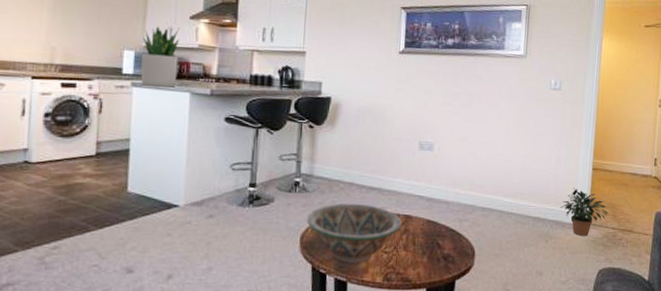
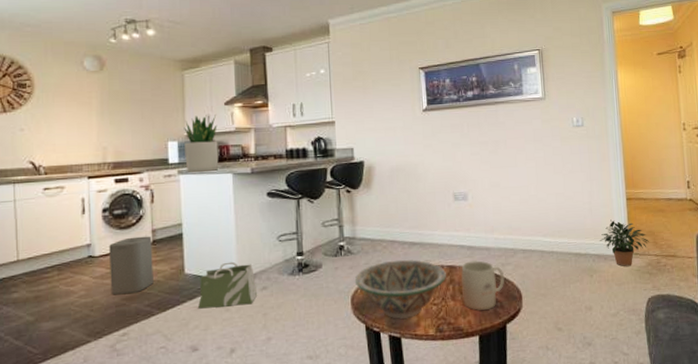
trash can: none [45,146,96,206] -> present [109,236,154,295]
grocery bag: none [138,185,203,231] -> present [198,261,258,309]
mug: none [414,213,461,263] -> present [460,260,505,310]

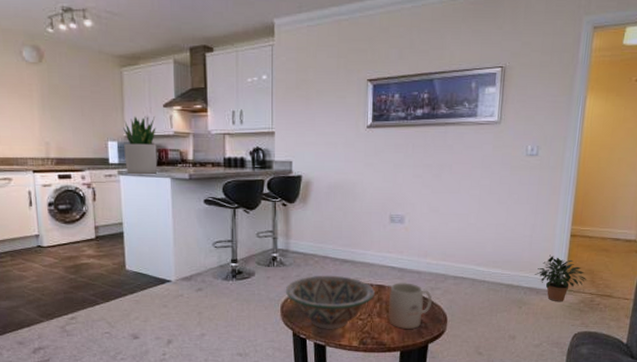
trash can: present [109,236,154,295] -> none [56,231,98,283]
grocery bag: present [198,261,258,309] -> none [138,262,193,303]

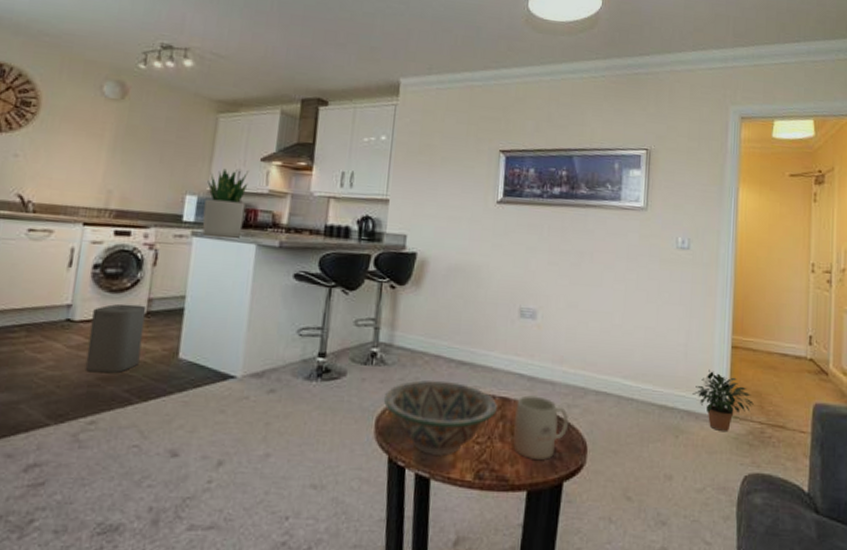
trash can: none [56,231,98,283] -> present [85,303,147,374]

